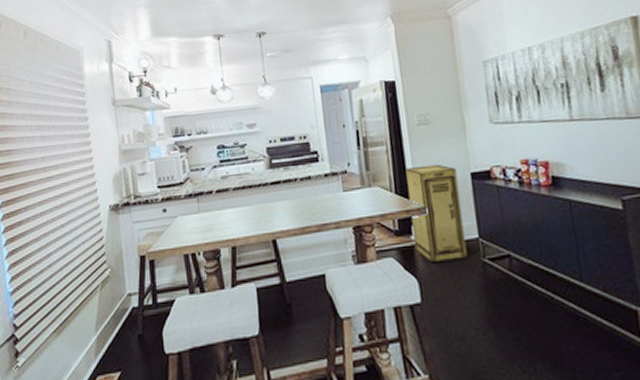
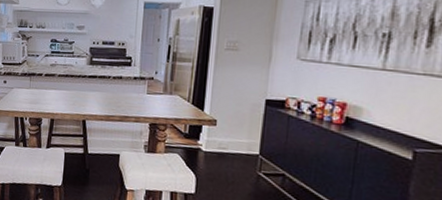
storage cabinet: present [405,164,468,264] -> none [199,85,253,169]

